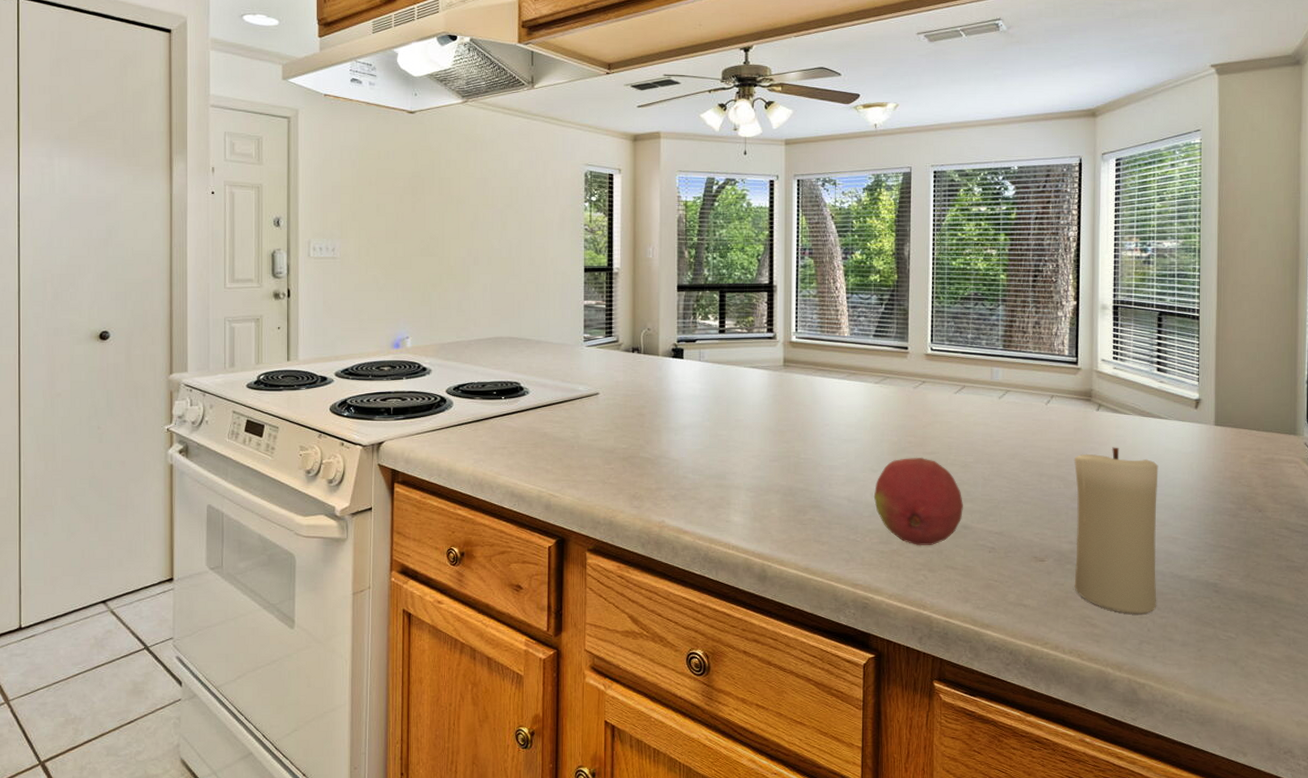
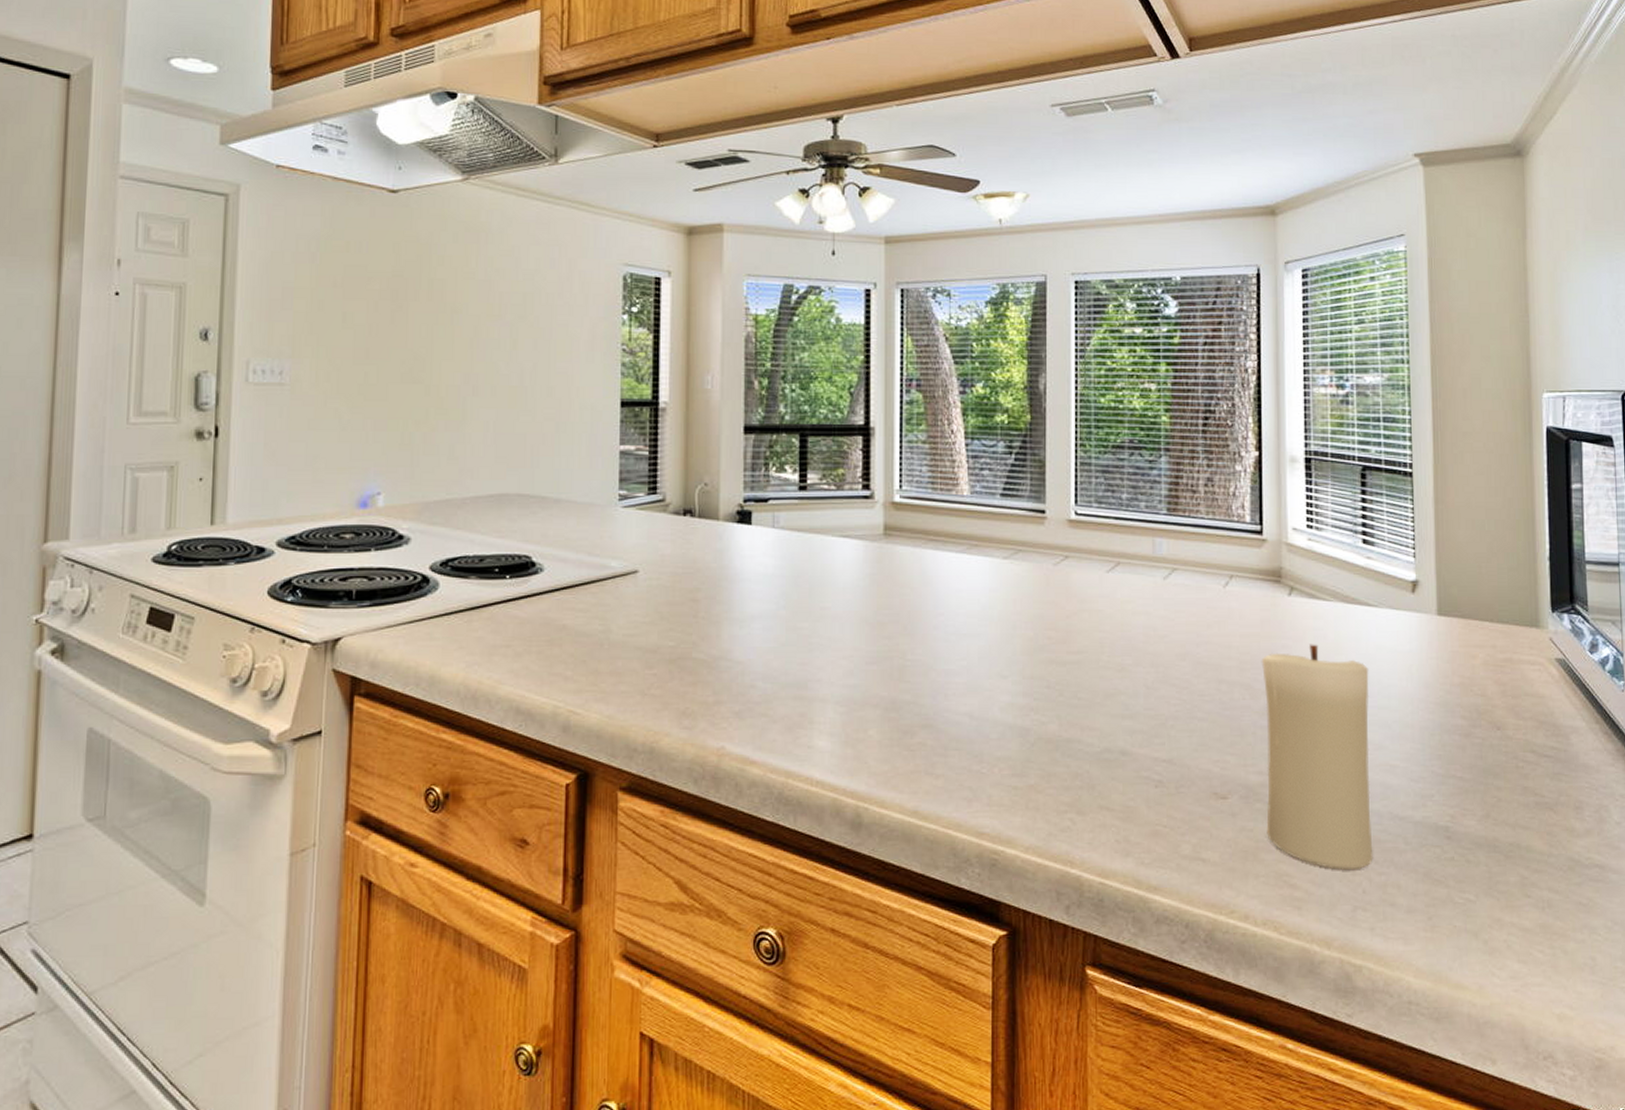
fruit: present [873,458,964,546] -> none [1003,659,1122,780]

